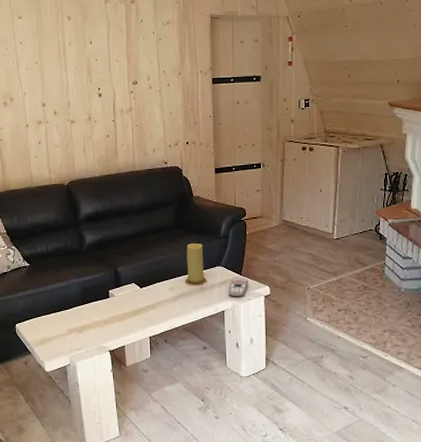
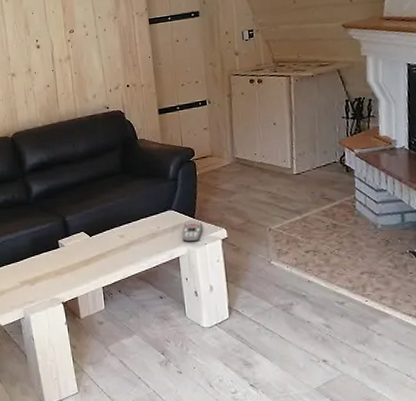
candle: present [184,243,208,285] -> none [134,187,159,232]

